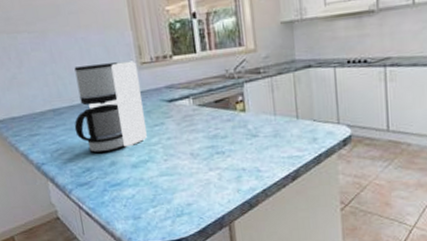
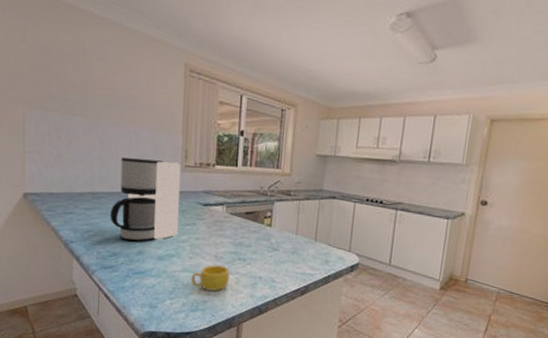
cup: none [170,163,211,192] -> present [191,265,230,291]

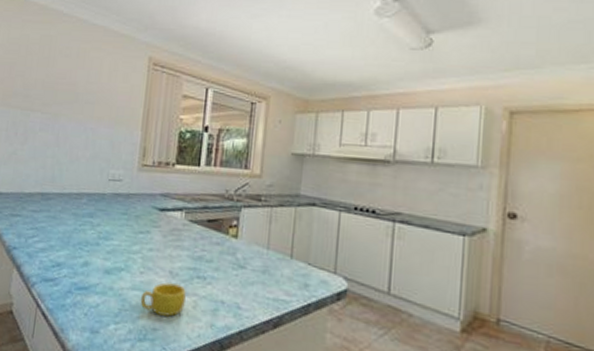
coffee maker: present [110,157,180,242] -> none [57,155,137,251]

